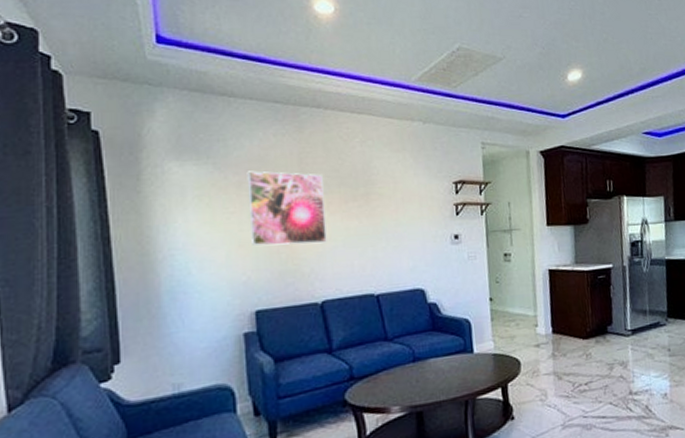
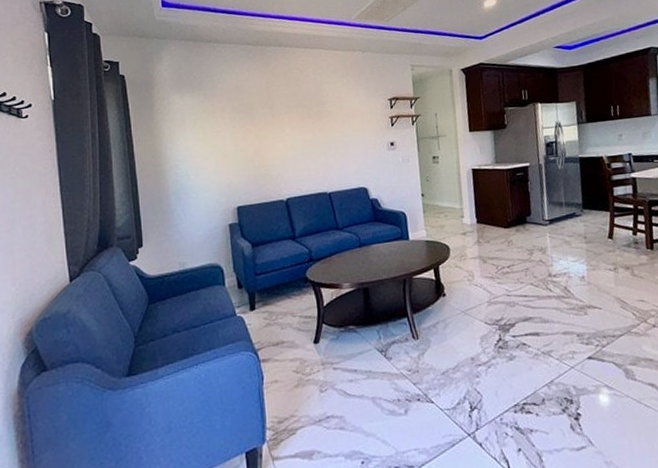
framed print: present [247,170,327,246] -> none [228,98,289,156]

